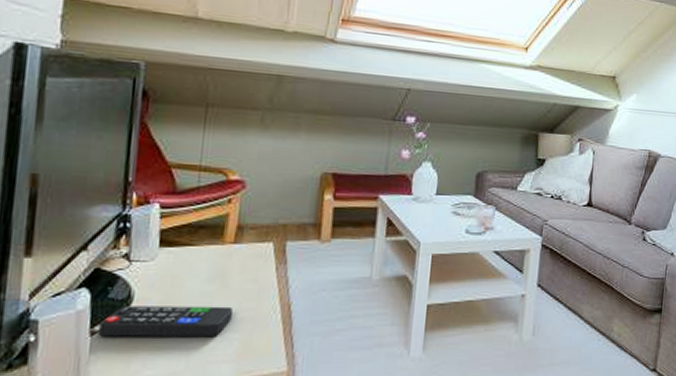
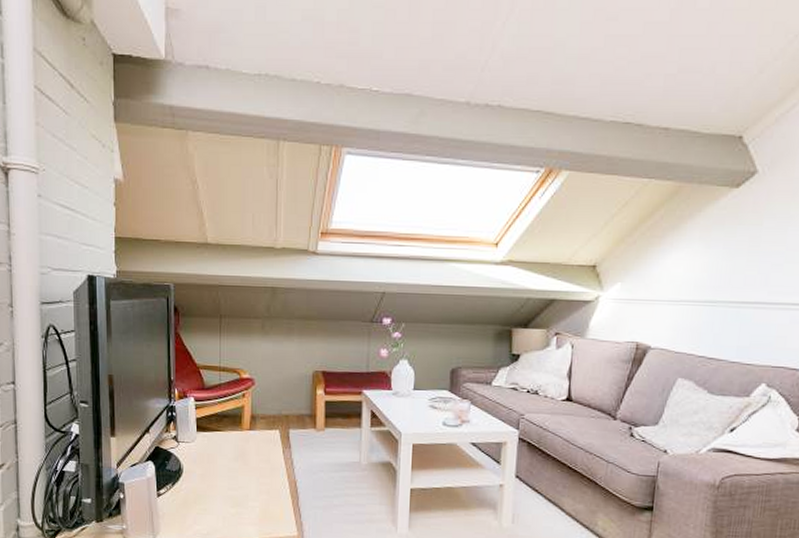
remote control: present [99,306,233,337] -> none [163,476,253,503]

